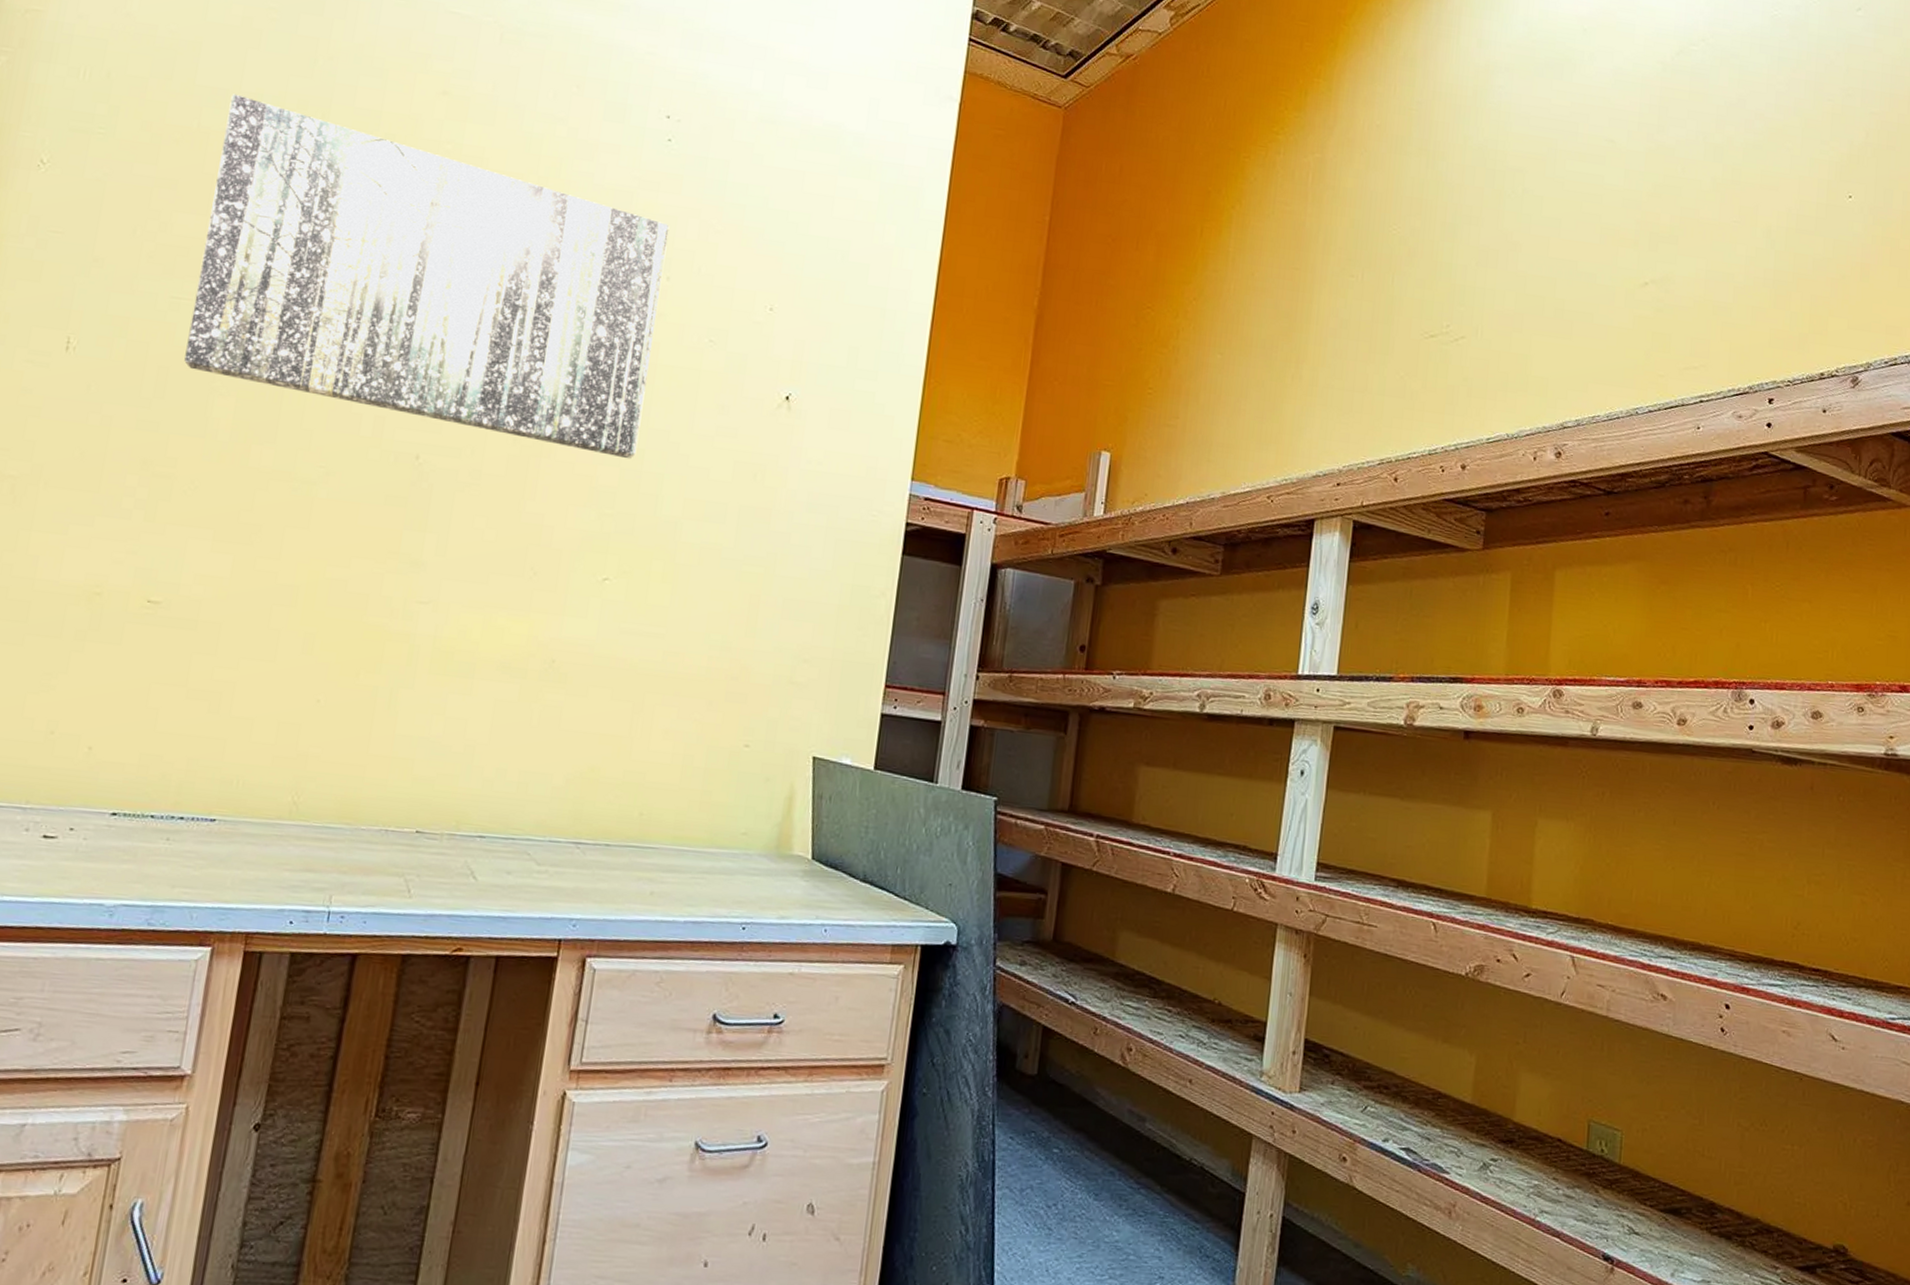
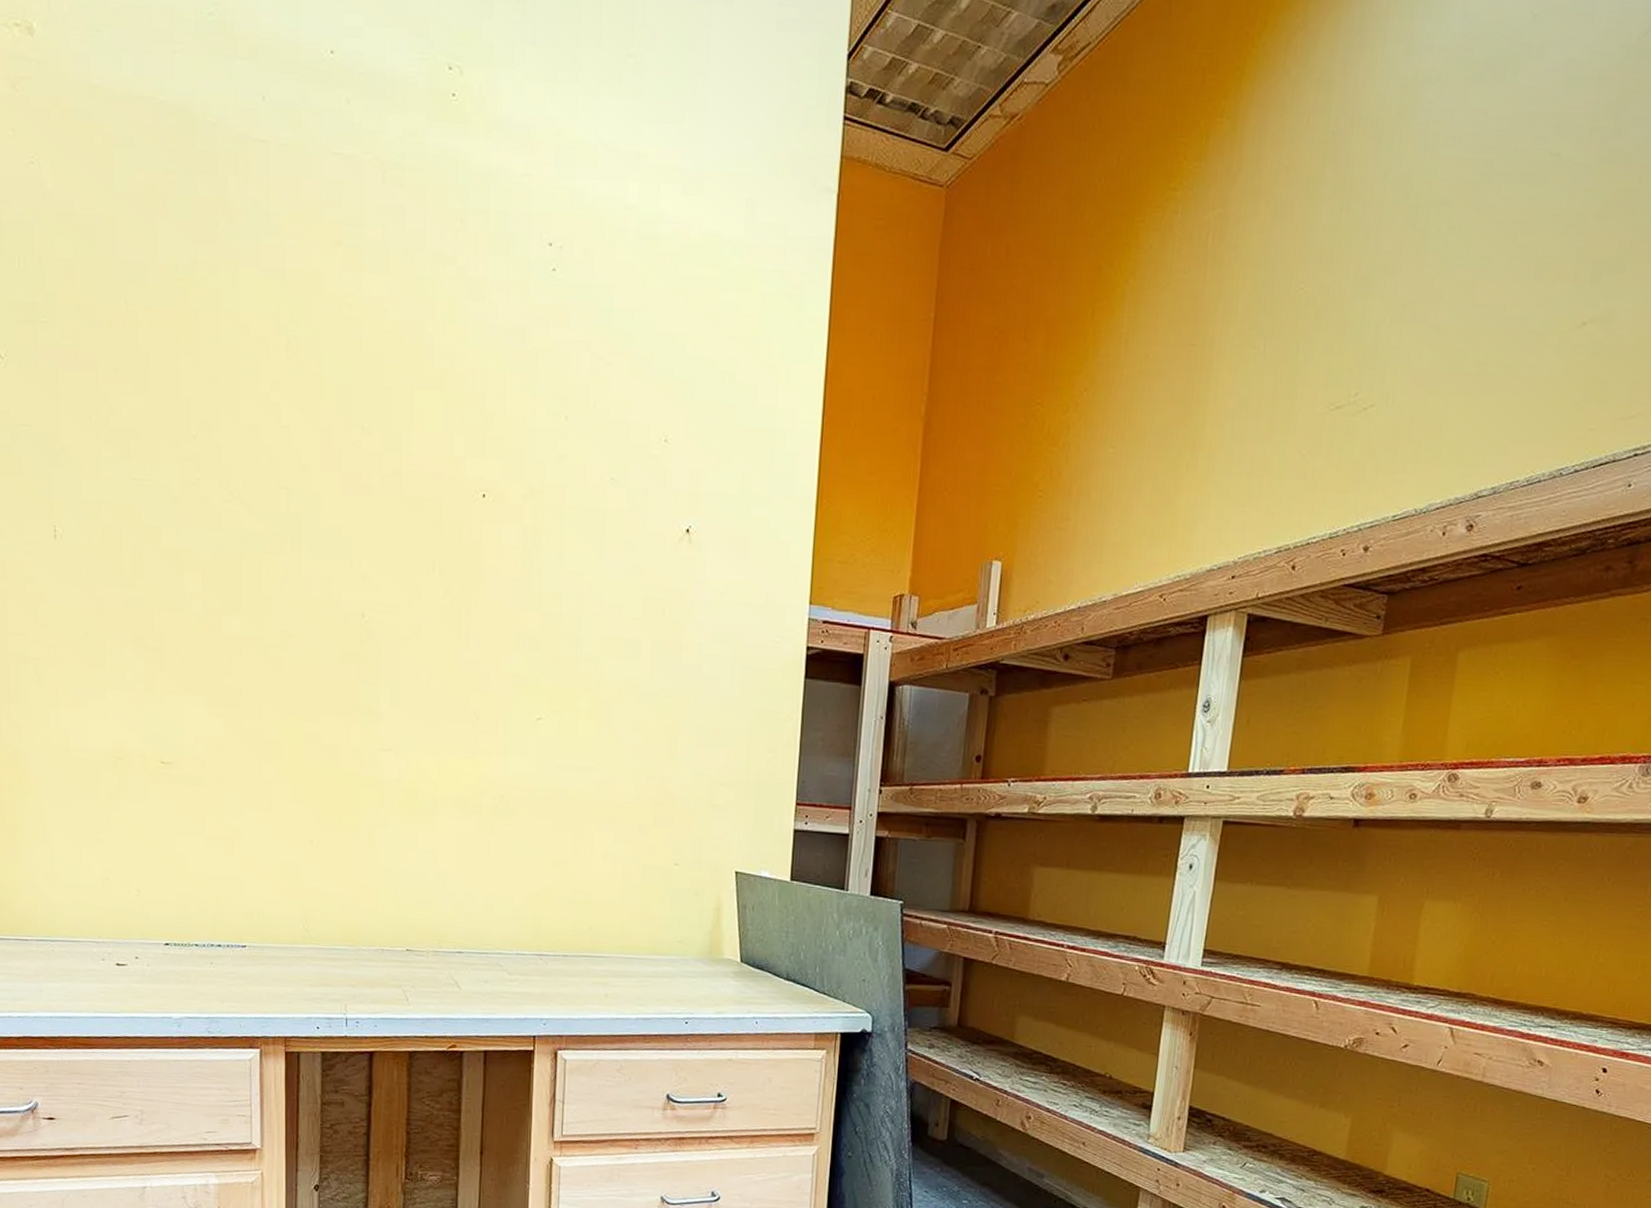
wall art: present [184,94,670,460] -> none [149,267,563,603]

